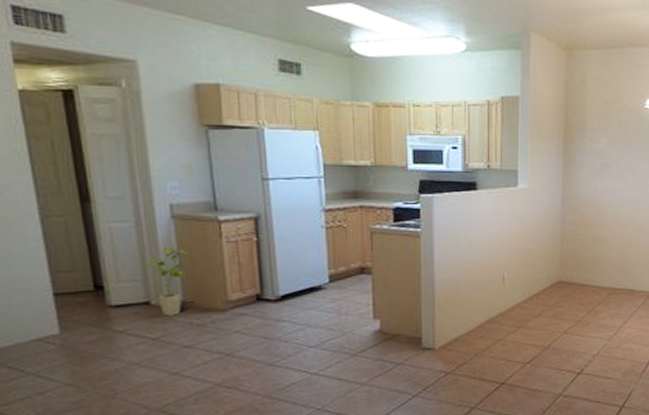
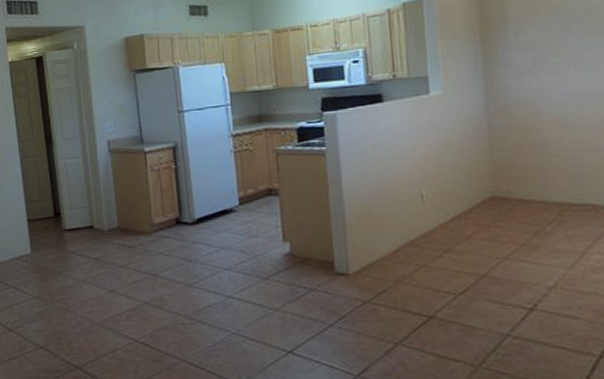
house plant: present [146,247,189,316] -> none [91,177,122,239]

